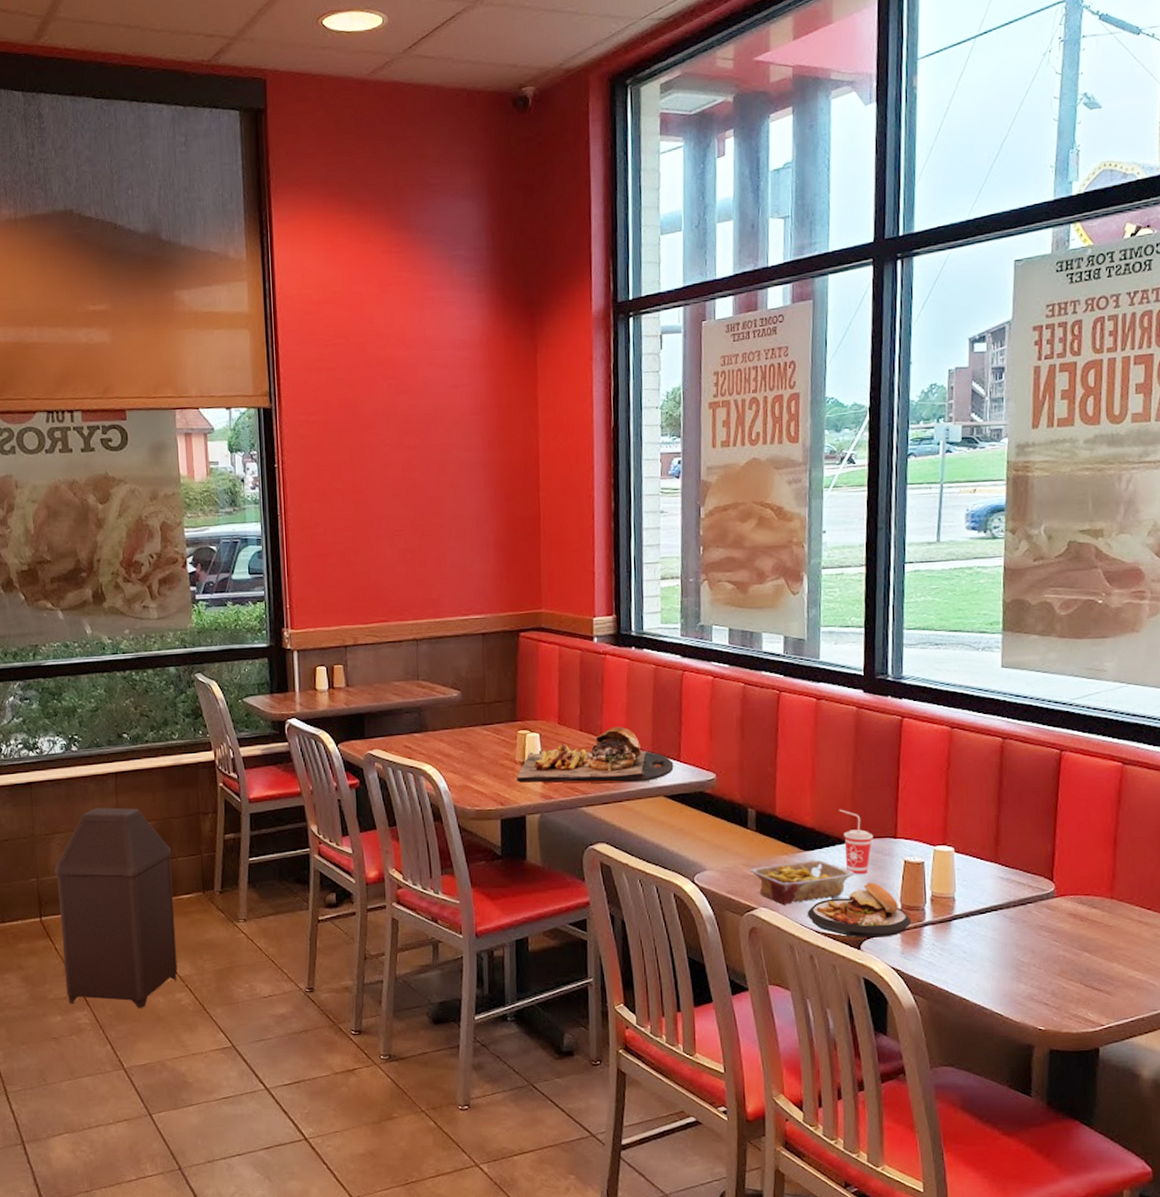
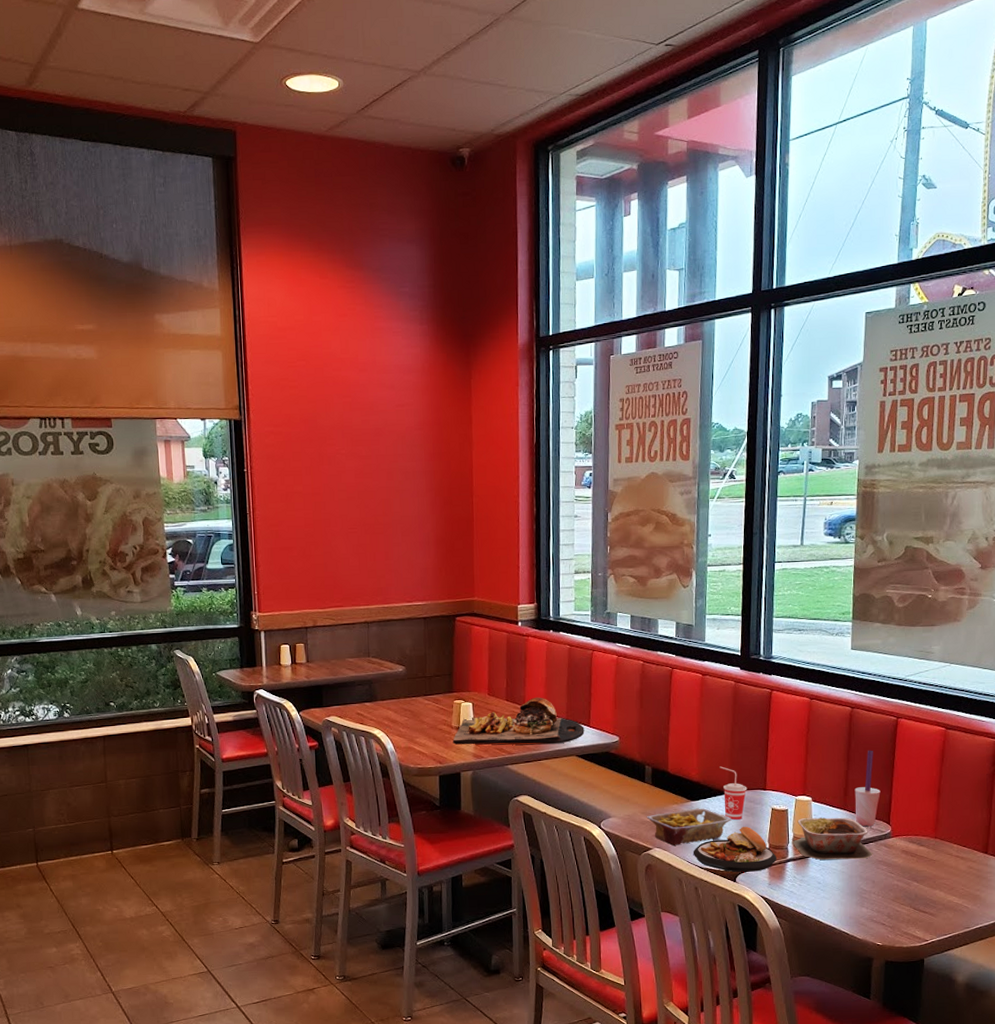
trash can: present [55,807,178,1008] -> none [49,766,160,940]
takeout container: none [929,871,1032,924] -> present [791,817,873,860]
beverage cup: none [1007,790,1041,884] -> present [854,750,881,827]

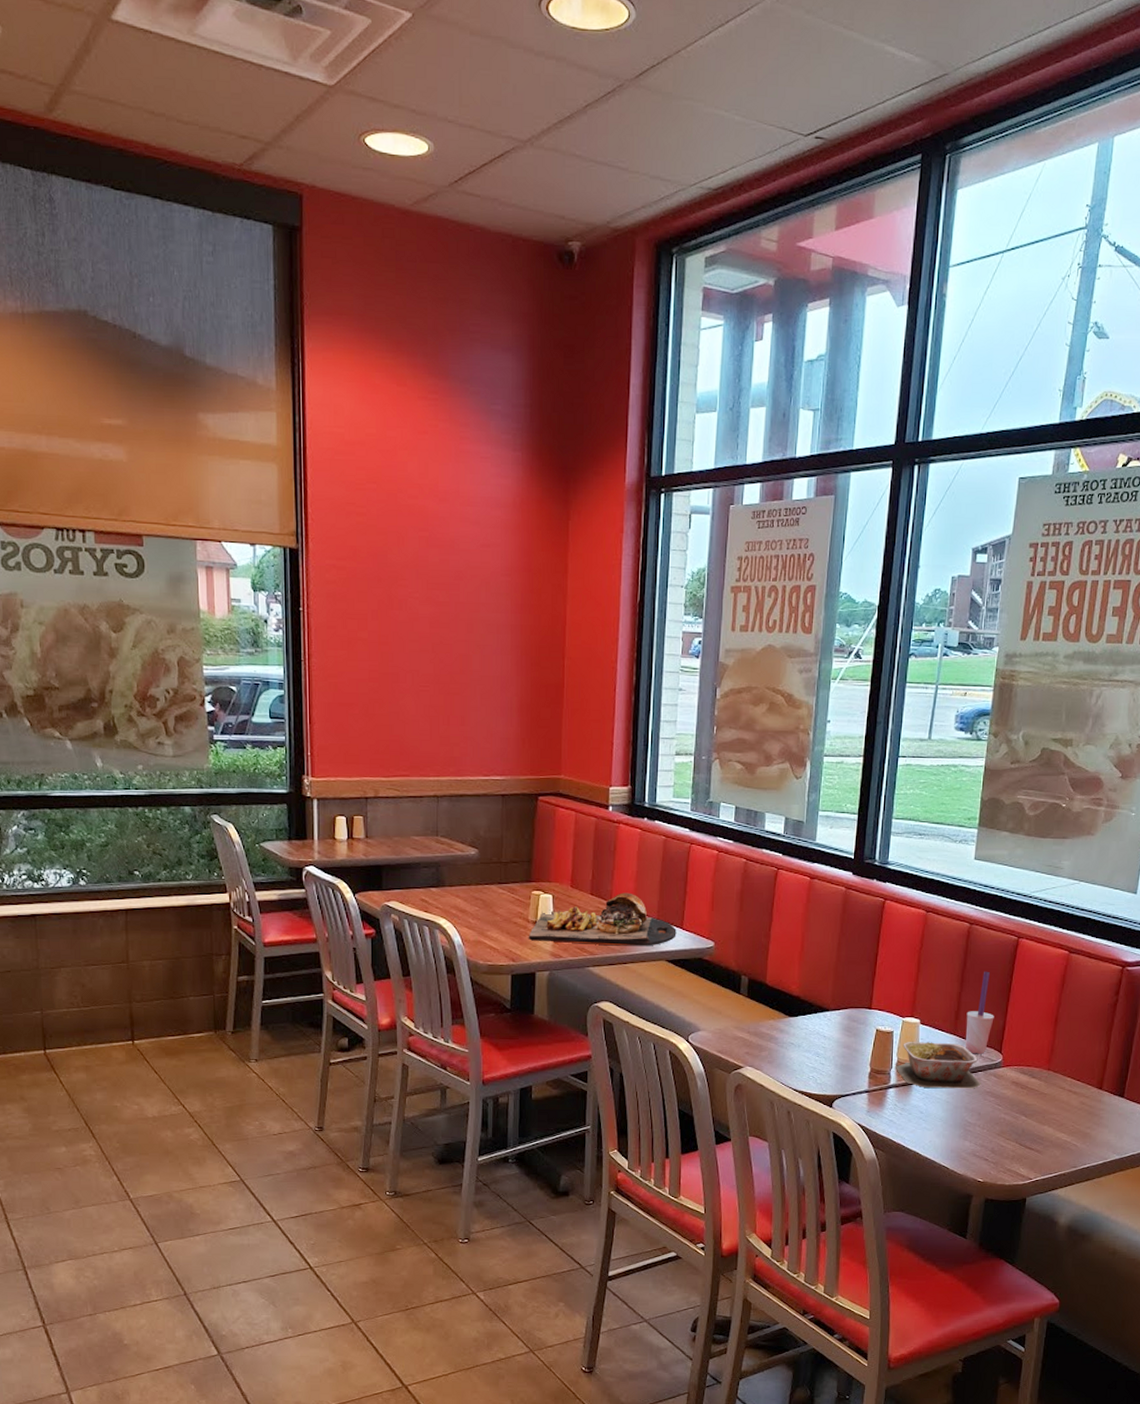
french fries: present [646,808,732,846] -> none [739,1025,832,1065]
burger: present [693,827,776,872] -> none [787,1048,878,1097]
beverage cup: present [720,766,747,820] -> none [823,980,851,1040]

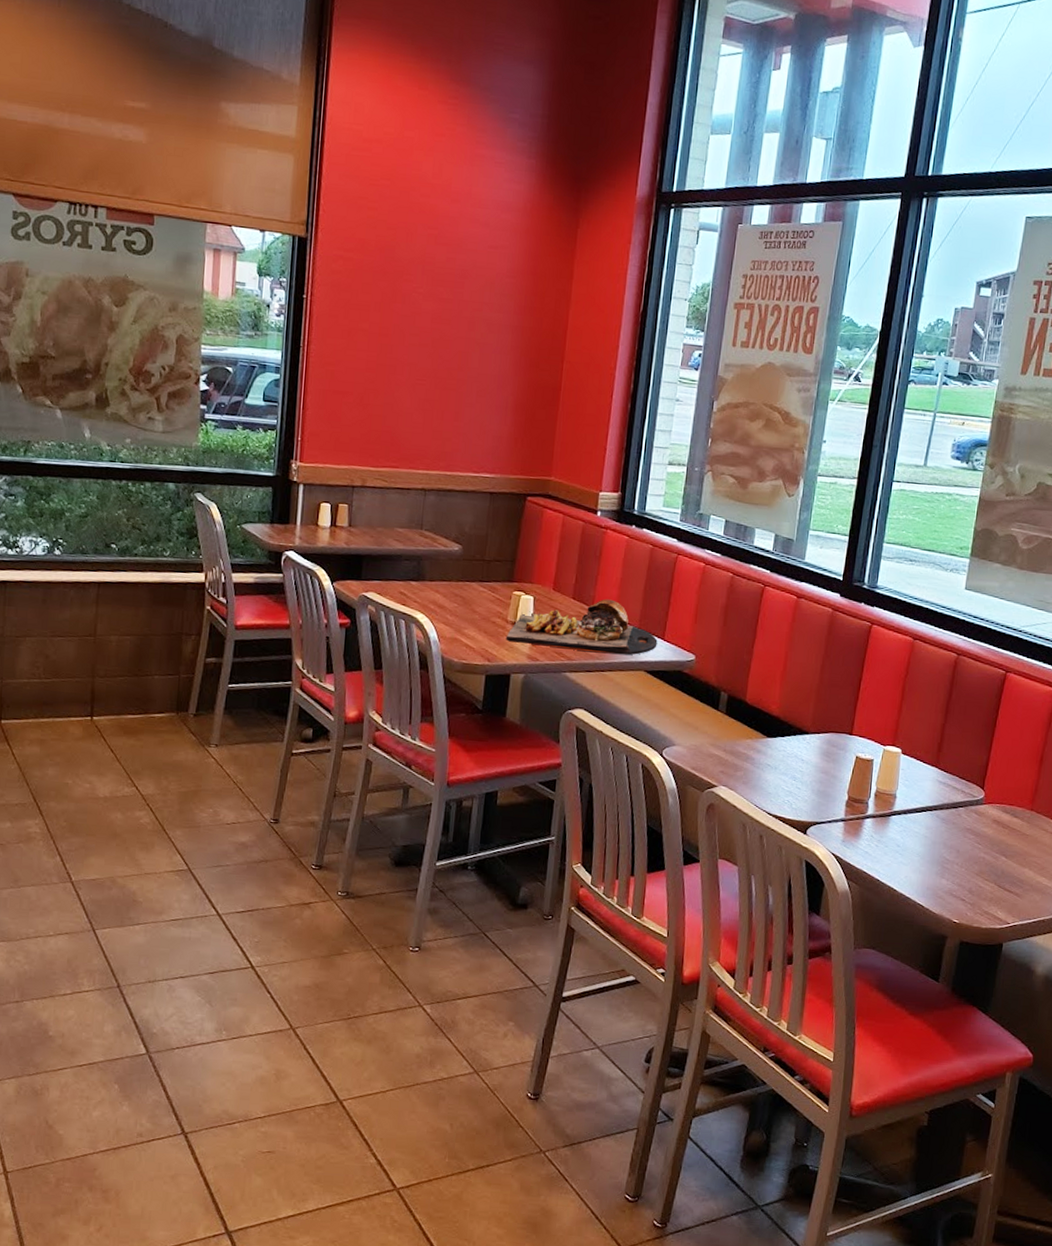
takeout container: present [895,1041,981,1089] -> none [873,770,962,825]
beverage cup: present [965,971,994,1054] -> none [946,703,978,790]

